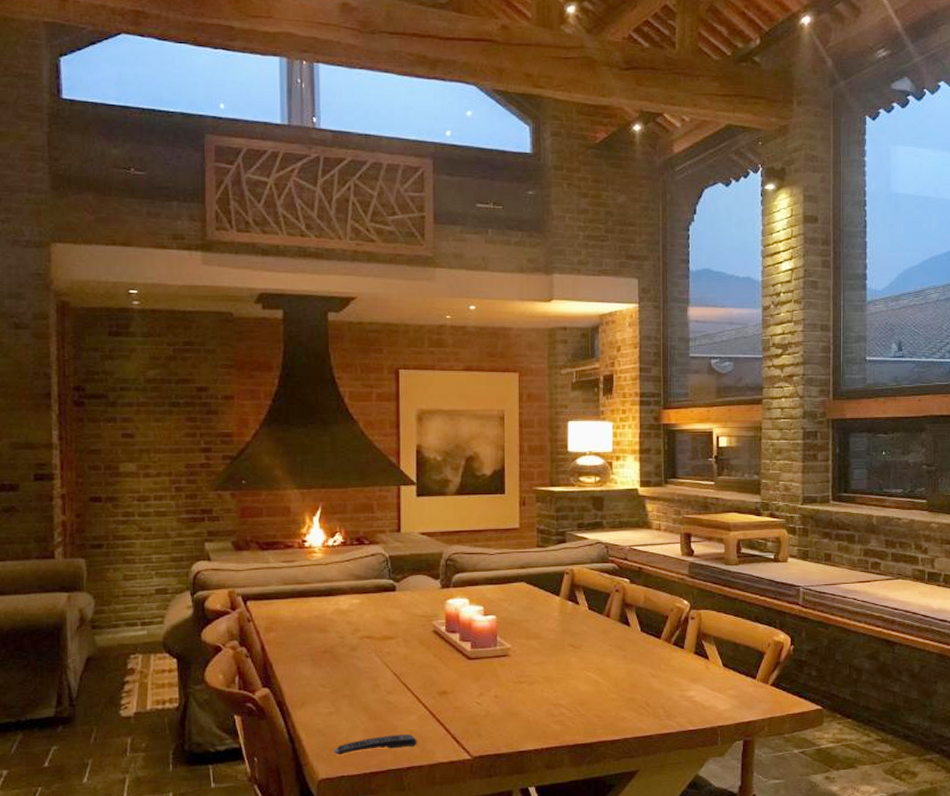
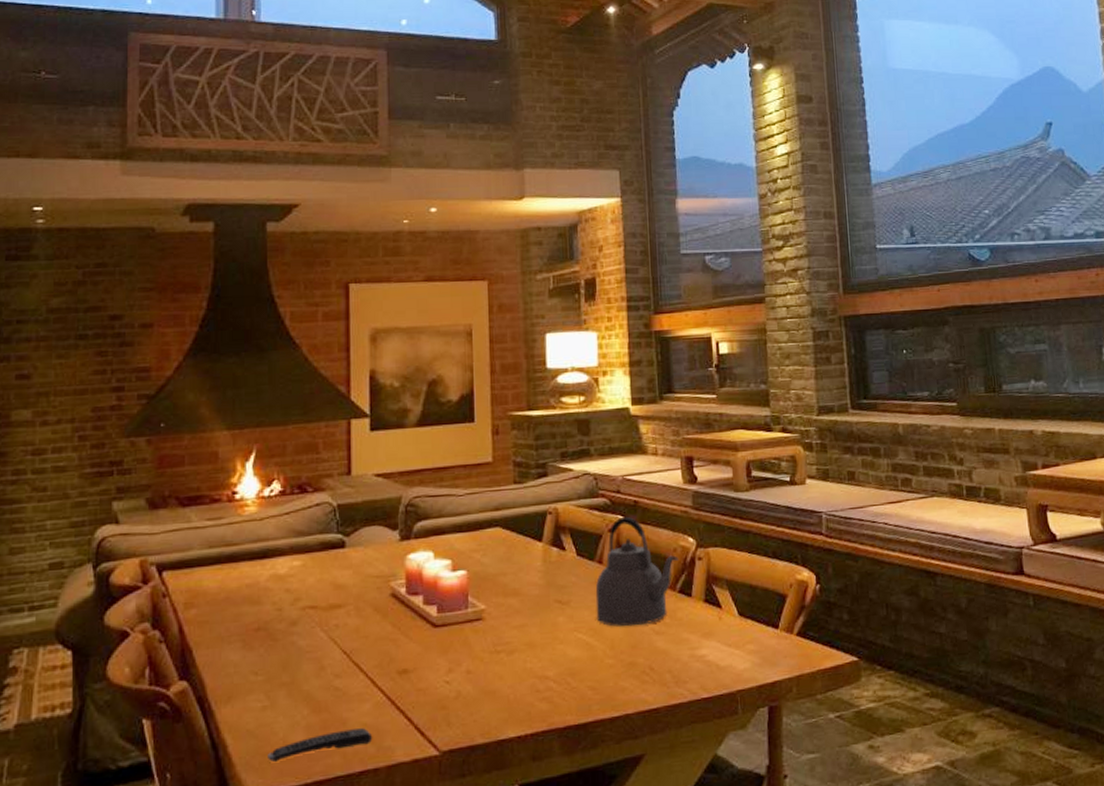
kettle: none [603,579,674,669] -> present [595,516,679,627]

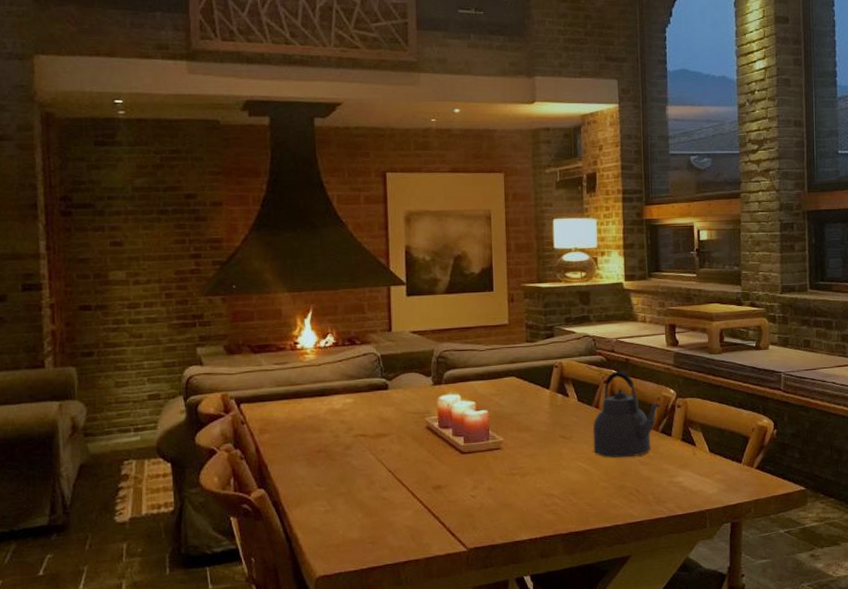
remote control: present [268,728,373,762] -> none [331,529,414,552]

